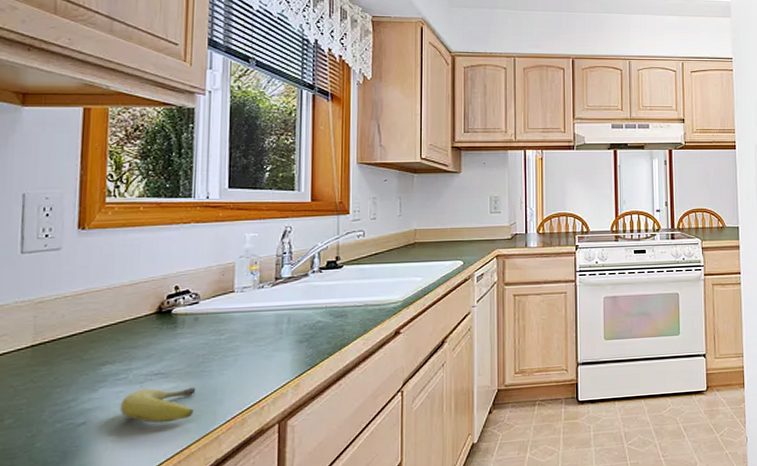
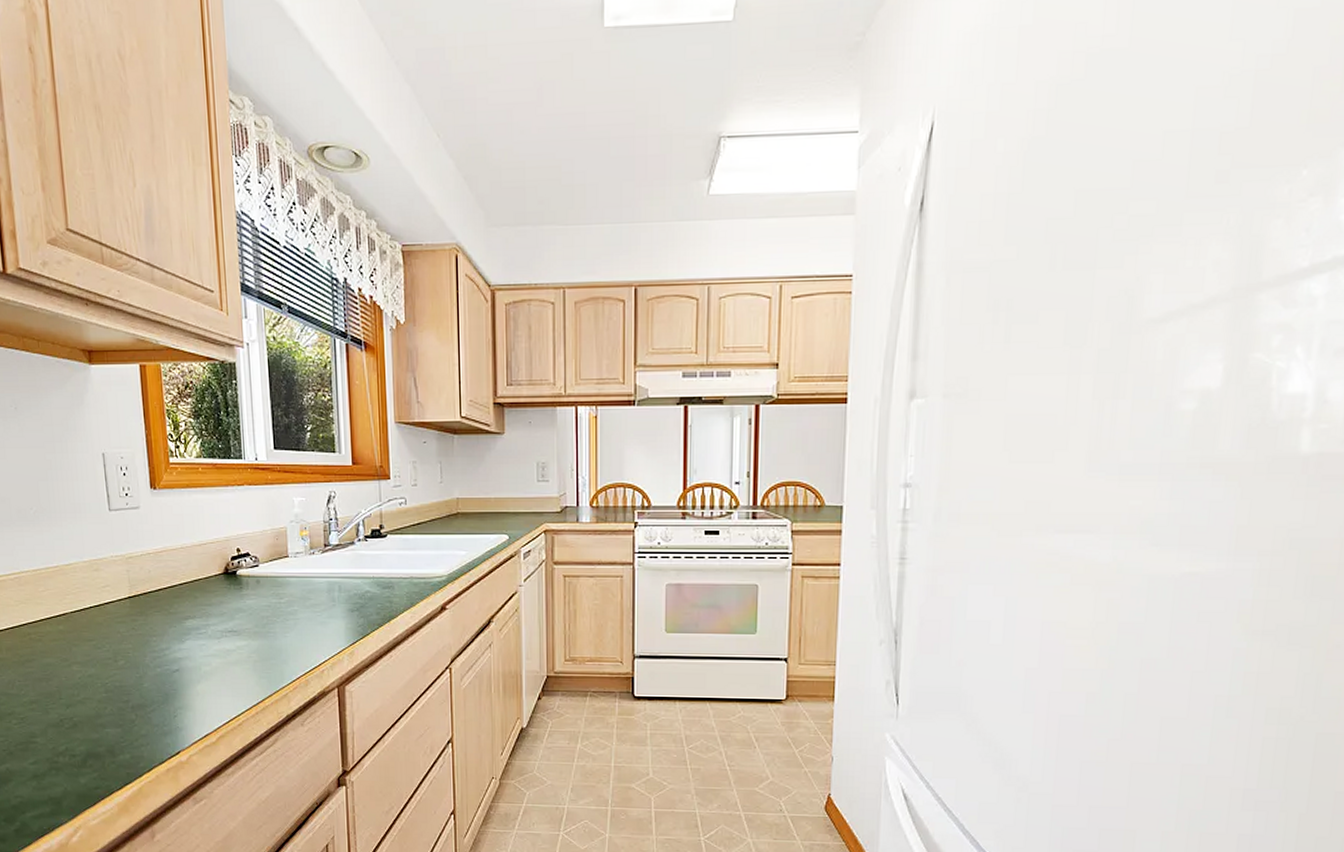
fruit: present [119,387,196,424] -> none [204,644,265,677]

